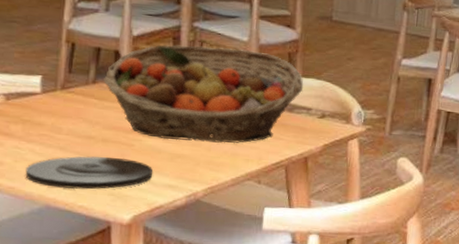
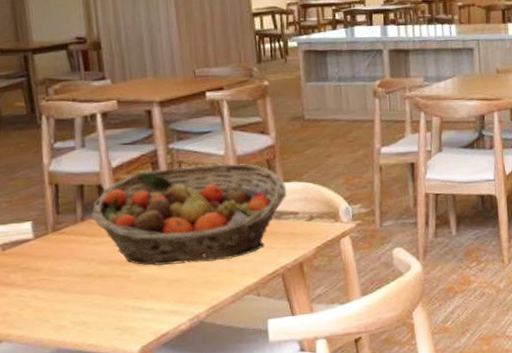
plate: present [25,156,152,190] -> none [31,291,153,330]

